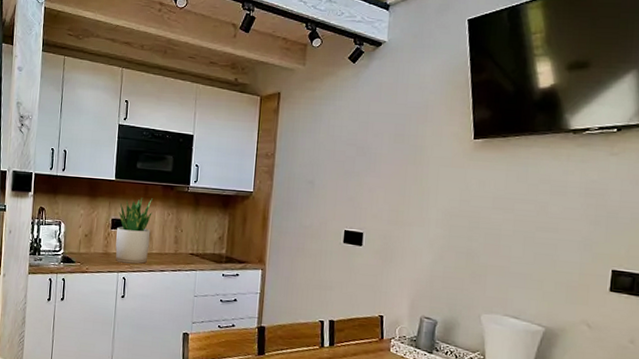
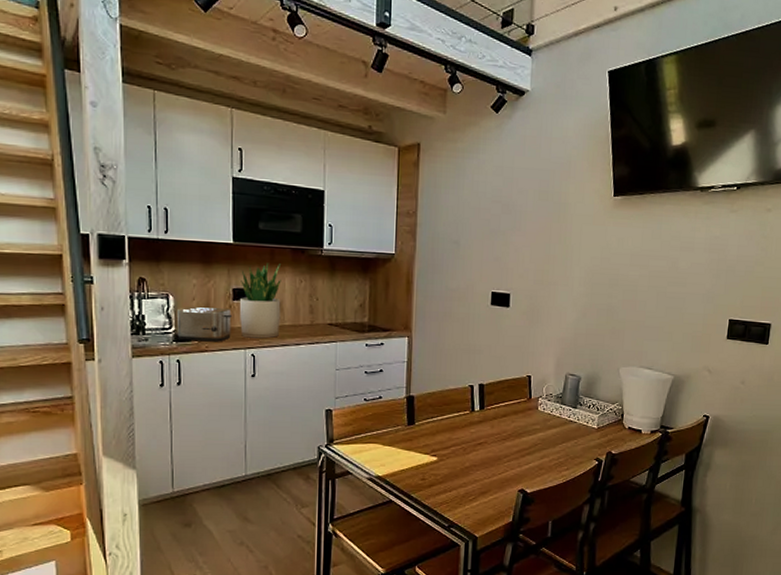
toaster: none [65,232,109,265] -> present [177,306,232,342]

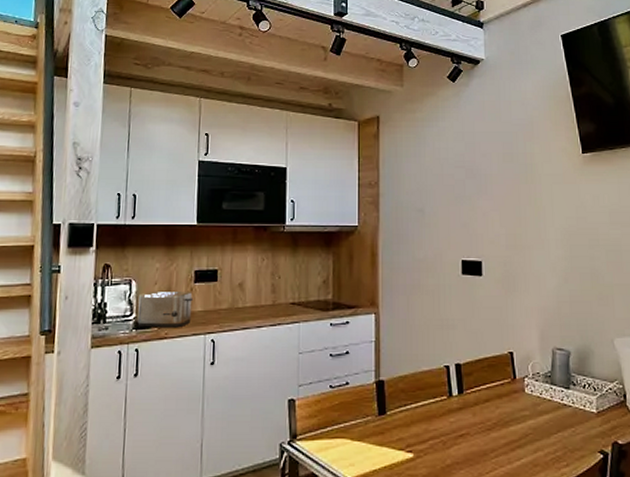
planter: present [240,263,281,339] -> none [200,242,243,322]

